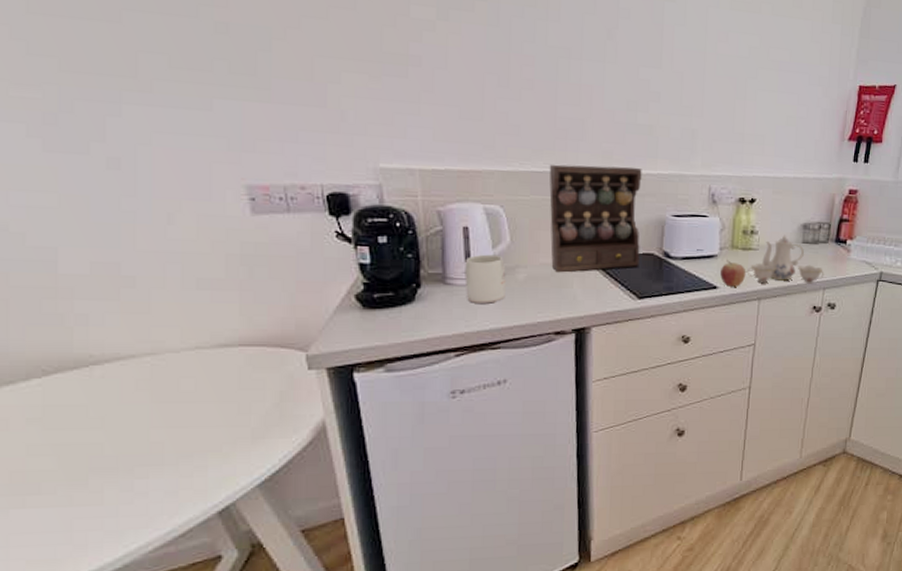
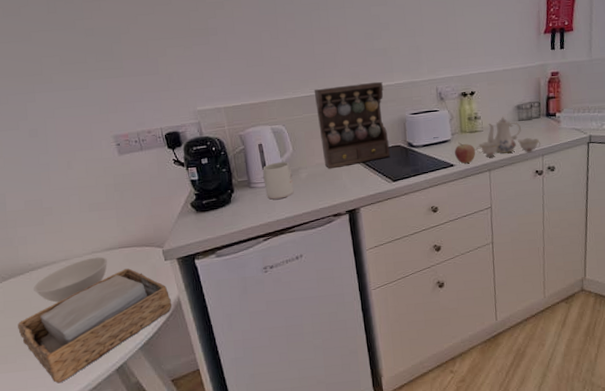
napkin holder: none [63,375,313,527] -> present [18,268,173,384]
bowl: none [95,355,219,413] -> present [34,256,107,303]

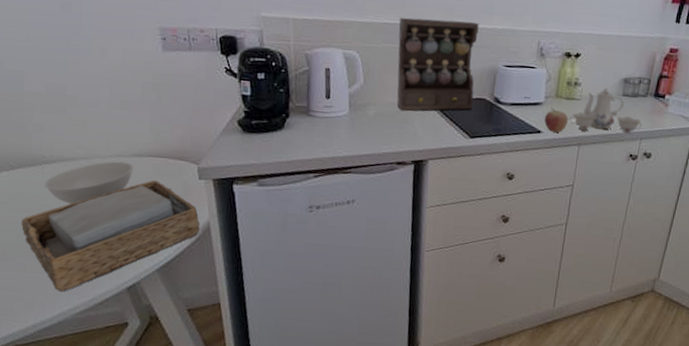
mug: present [262,161,294,200] -> none [324,92,359,134]

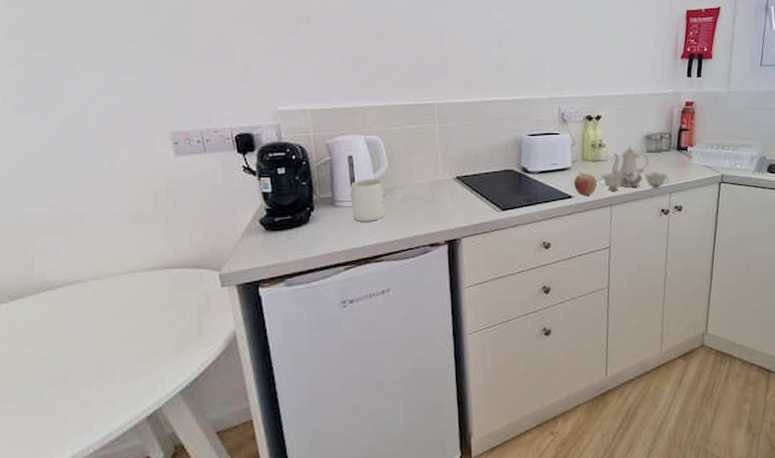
napkin holder: present [21,180,200,292] -> none [23,294,226,432]
bowl: present [45,161,133,204] -> none [49,277,148,331]
mug: none [324,92,359,134] -> present [351,178,386,222]
spice rack: present [397,17,479,112] -> none [419,95,501,191]

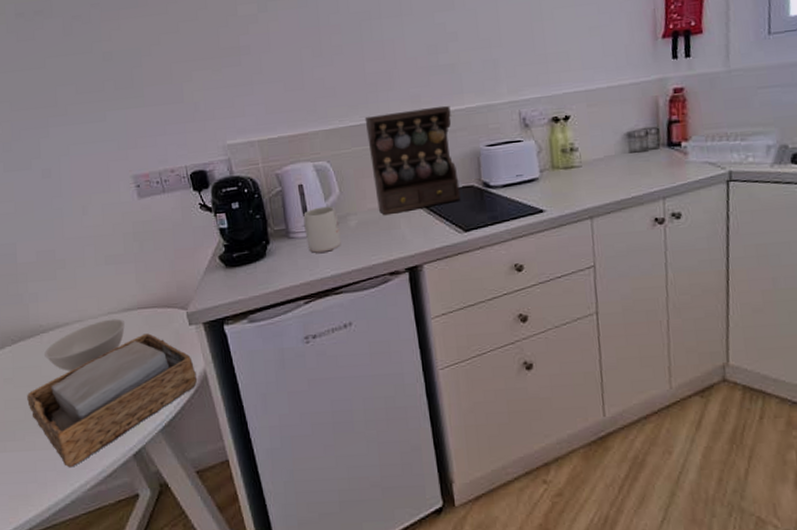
napkin holder: none [23,294,226,432] -> present [27,333,198,468]
bowl: none [49,277,148,331] -> present [44,318,125,371]
spice rack: none [419,95,501,191] -> present [364,105,461,216]
fruit: present [574,171,598,196] -> none [544,181,573,209]
tea set: present [598,146,669,190] -> none [572,147,662,200]

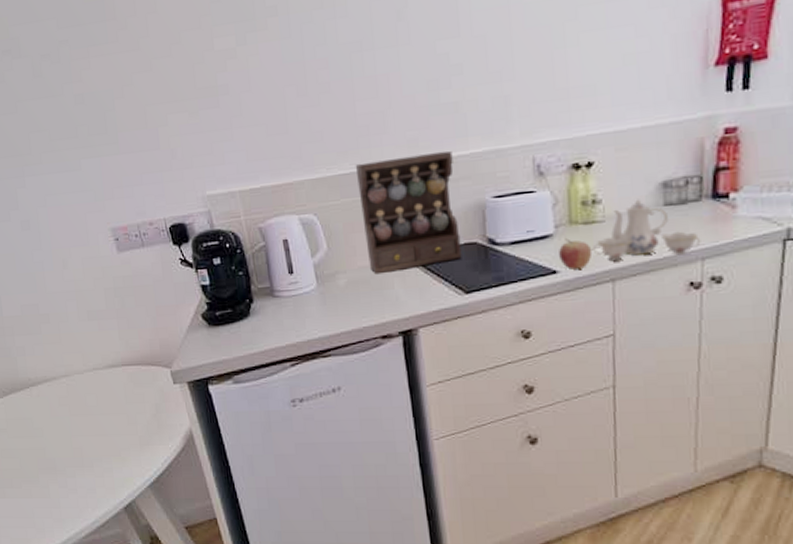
napkin holder: present [27,333,198,468] -> none [21,390,184,516]
bowl: present [44,318,125,371] -> none [35,375,110,425]
mug: present [303,206,341,253] -> none [288,263,329,313]
fruit: none [544,181,573,209] -> present [559,238,593,270]
tea set: none [572,147,662,200] -> present [592,199,701,261]

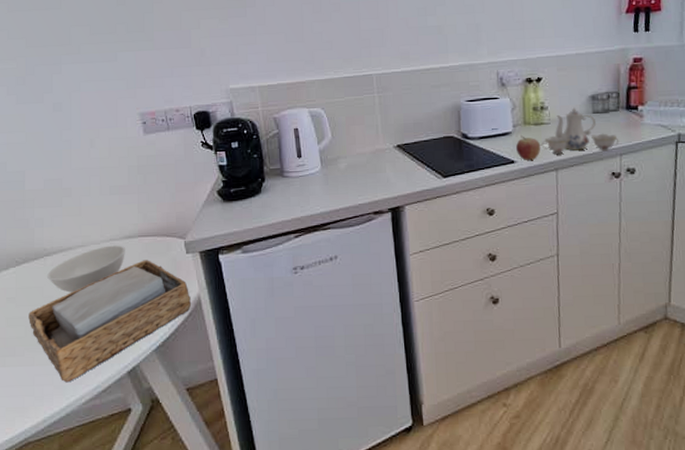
napkin holder: none [21,390,184,516] -> present [28,260,192,383]
bowl: none [35,375,110,425] -> present [47,245,125,293]
spice rack: present [355,151,462,275] -> none [358,63,441,160]

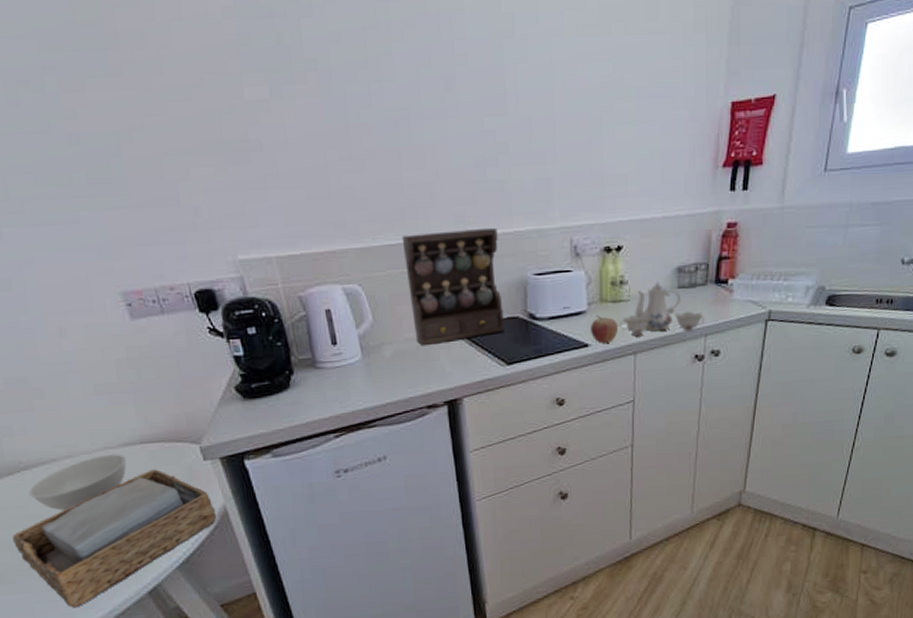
spice rack: none [358,63,441,160] -> present [401,227,505,346]

